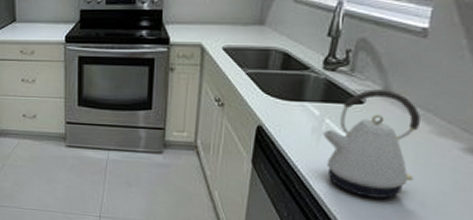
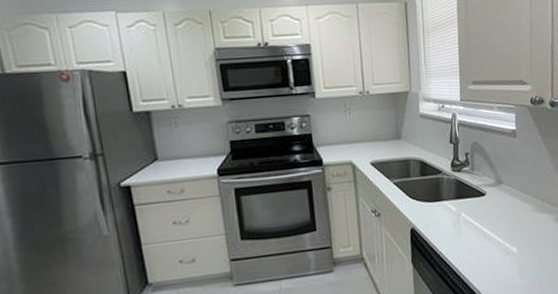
kettle: present [322,89,421,198] -> none [461,181,530,273]

